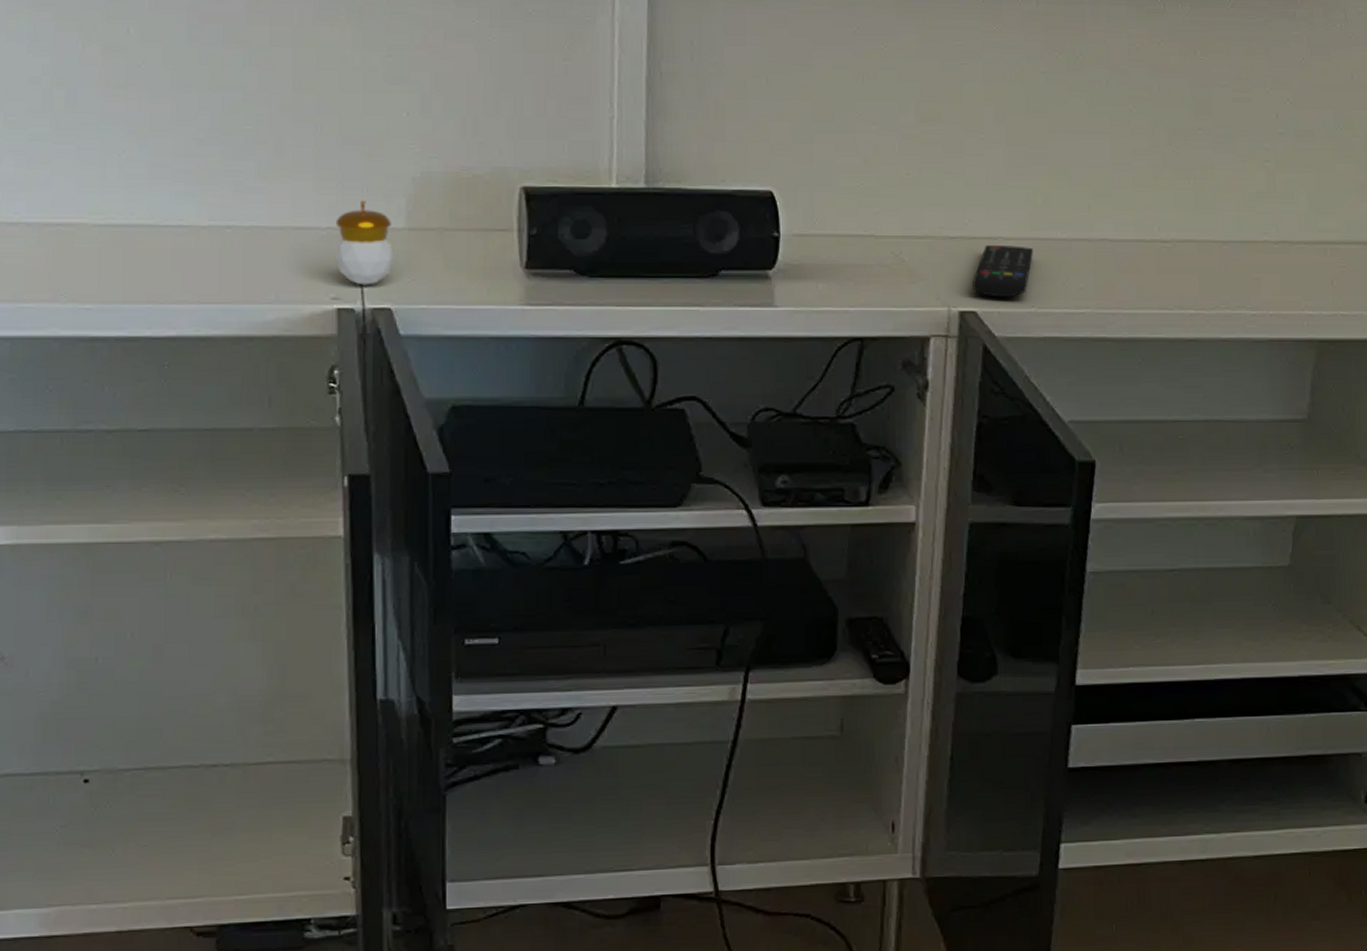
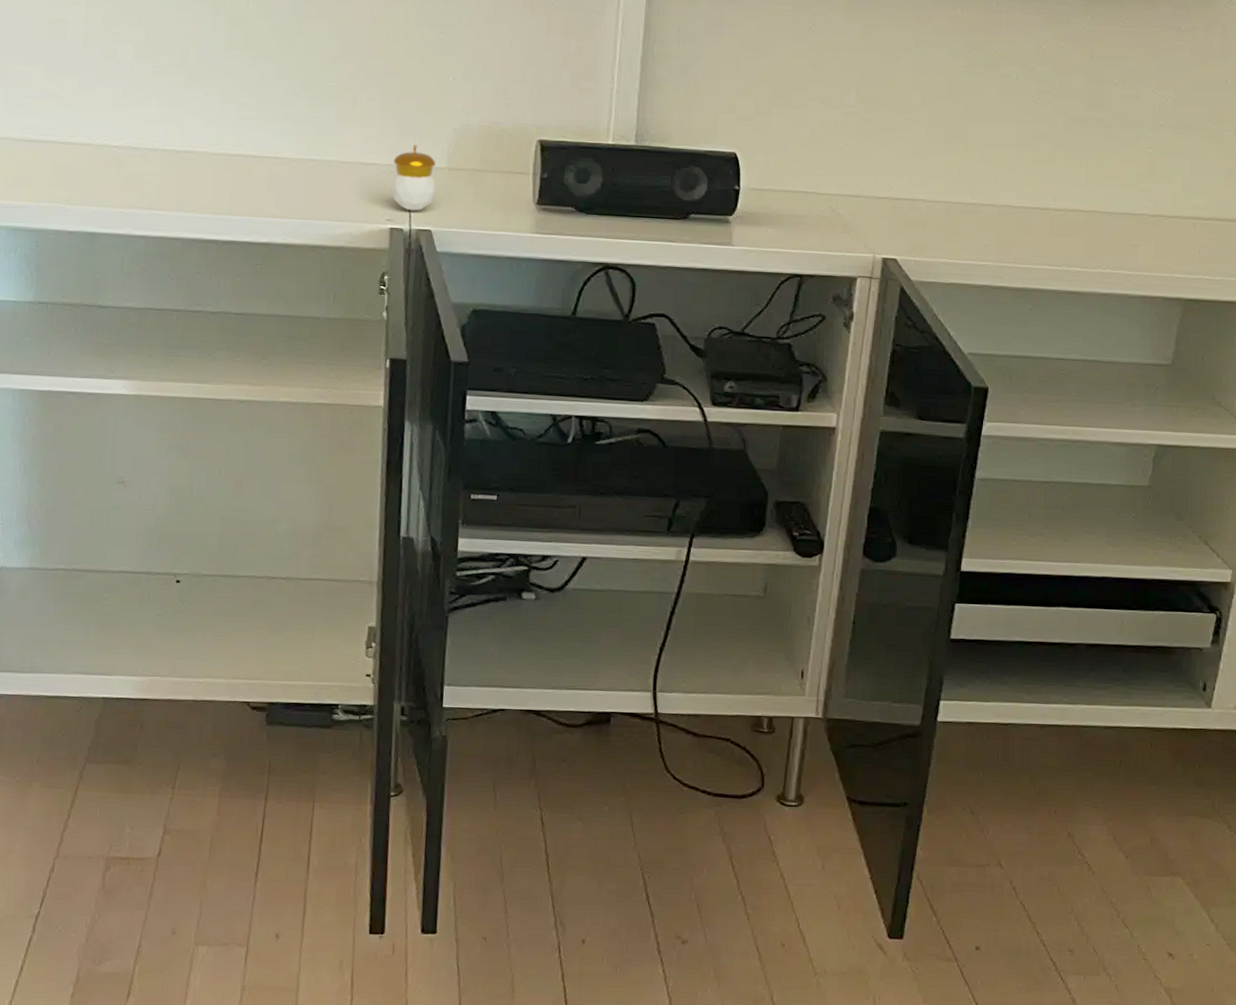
remote control: present [973,245,1033,298] -> none [895,205,947,249]

